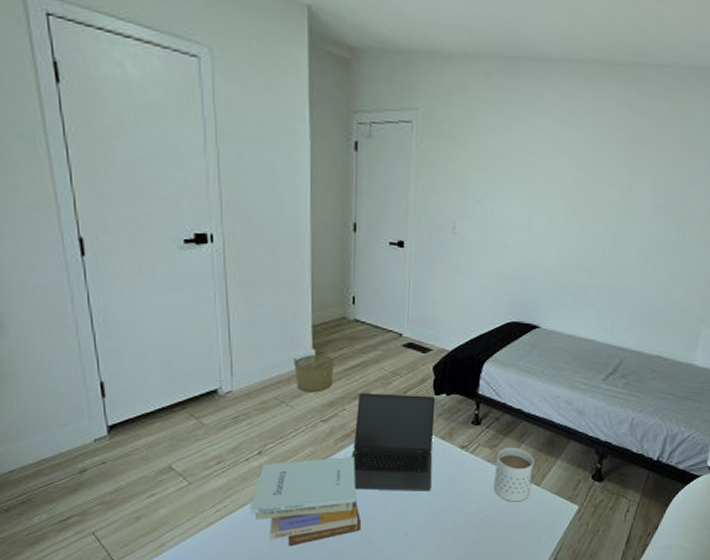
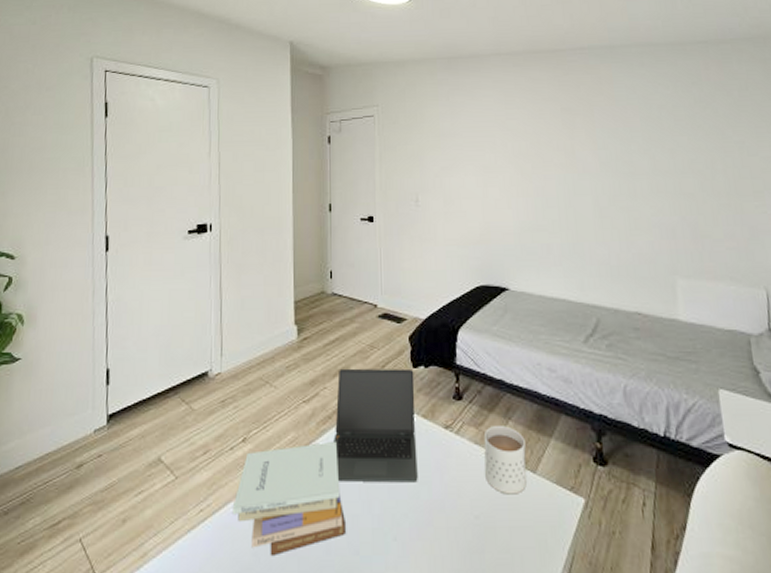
basket: present [294,354,335,393] -> none [277,330,315,371]

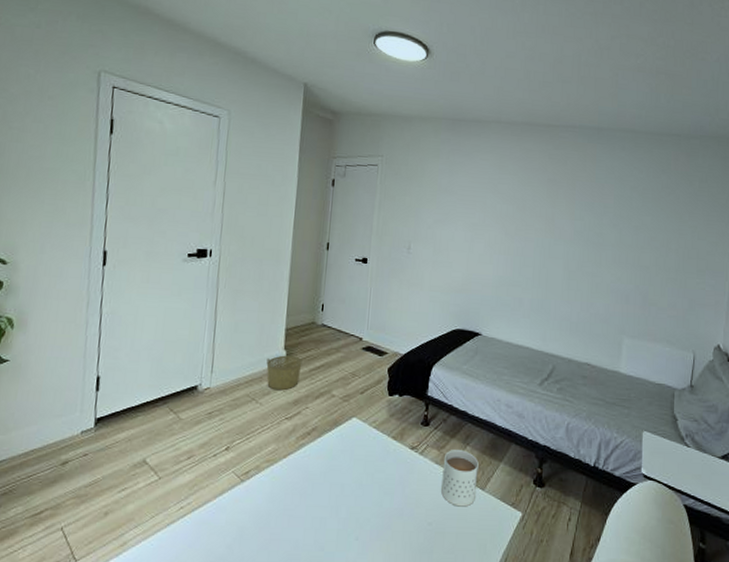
books: present [232,442,345,555] -> none [210,455,314,548]
basket: none [277,330,315,371] -> present [266,355,303,391]
laptop: present [334,368,418,483] -> none [310,391,389,493]

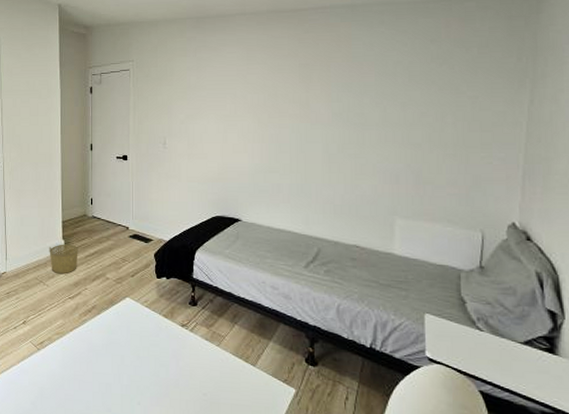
mug: present [441,448,479,507] -> none [213,327,248,381]

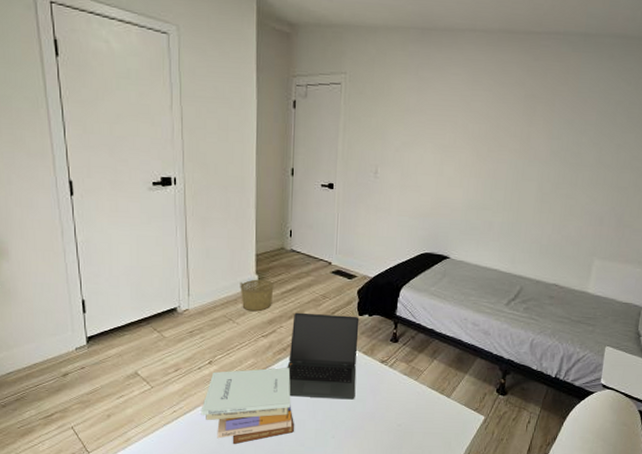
books: none [16,329,101,406] -> present [201,368,294,444]
laptop: none [92,275,158,365] -> present [287,312,360,400]

